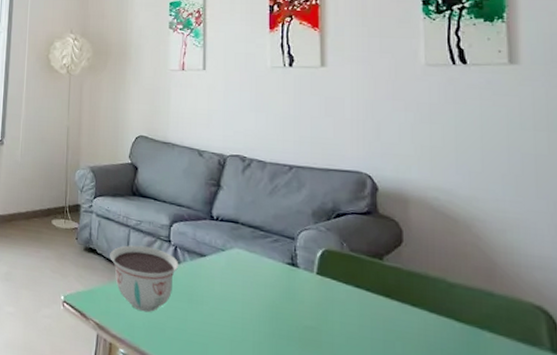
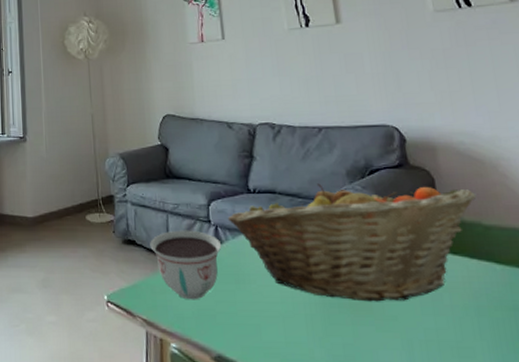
fruit basket: none [188,219,445,344] -> present [227,183,477,302]

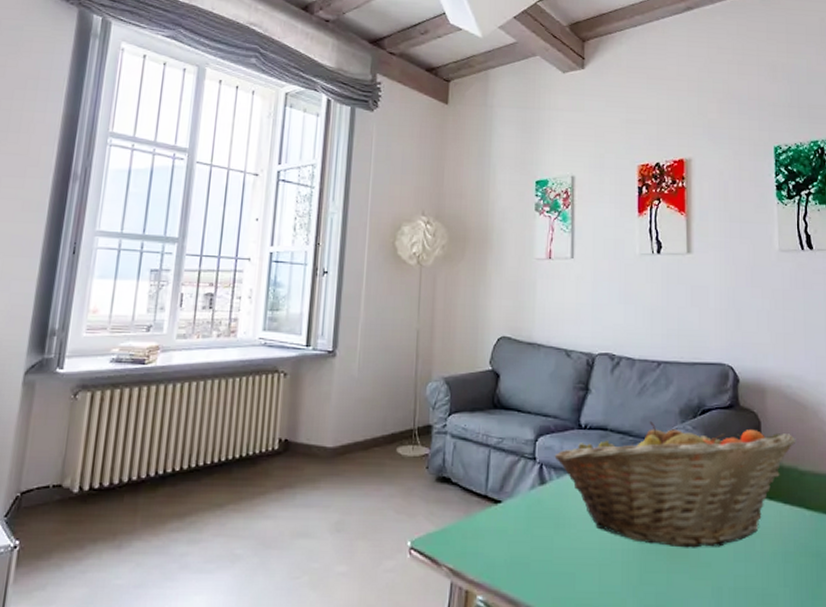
bowl: present [150,230,222,300] -> none [466,467,545,547]

